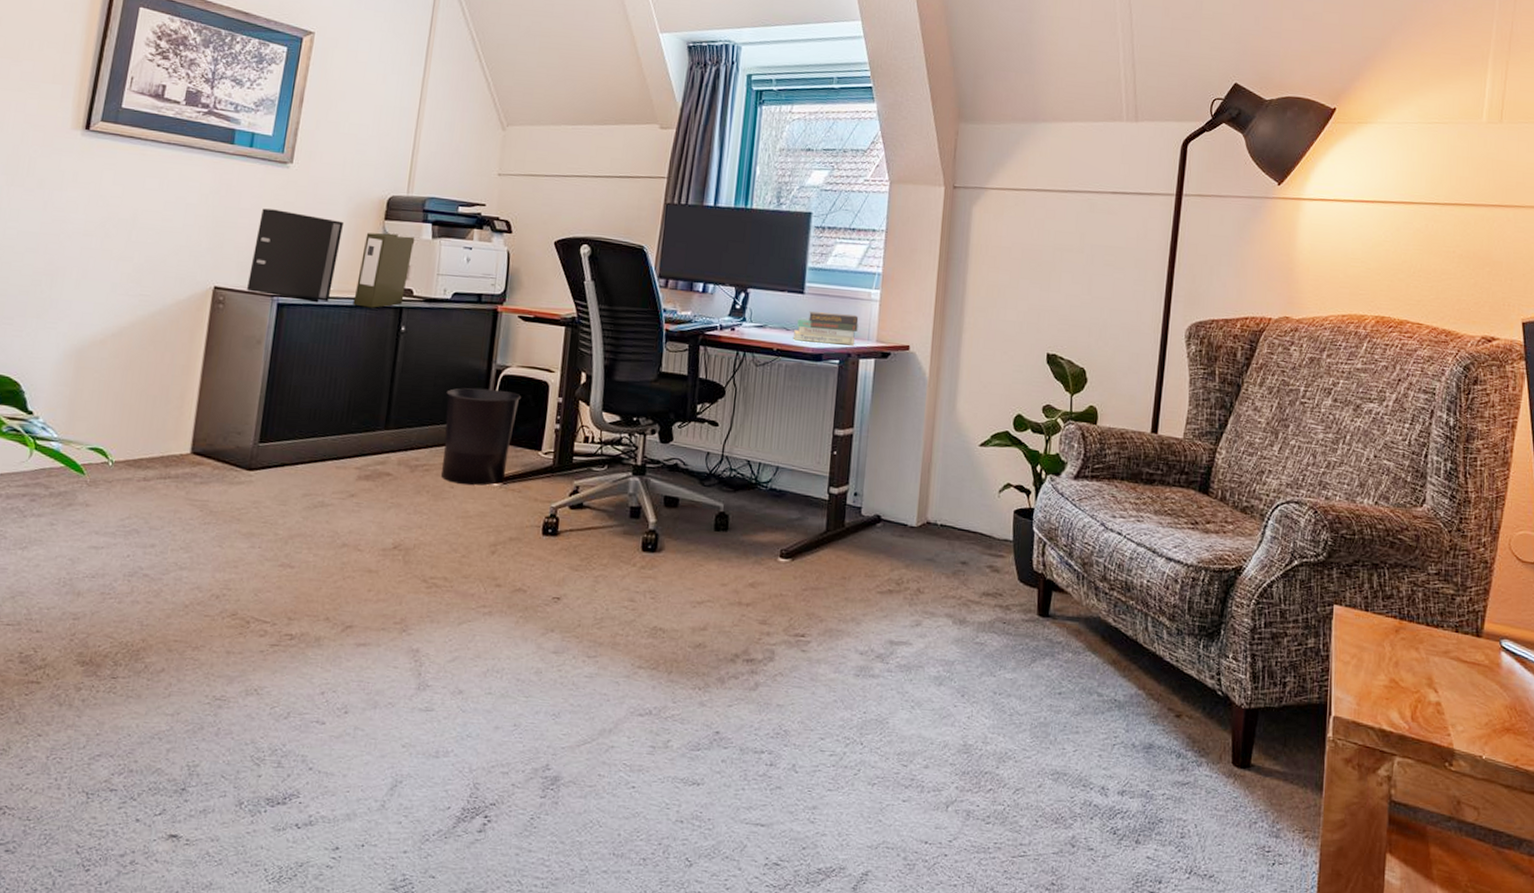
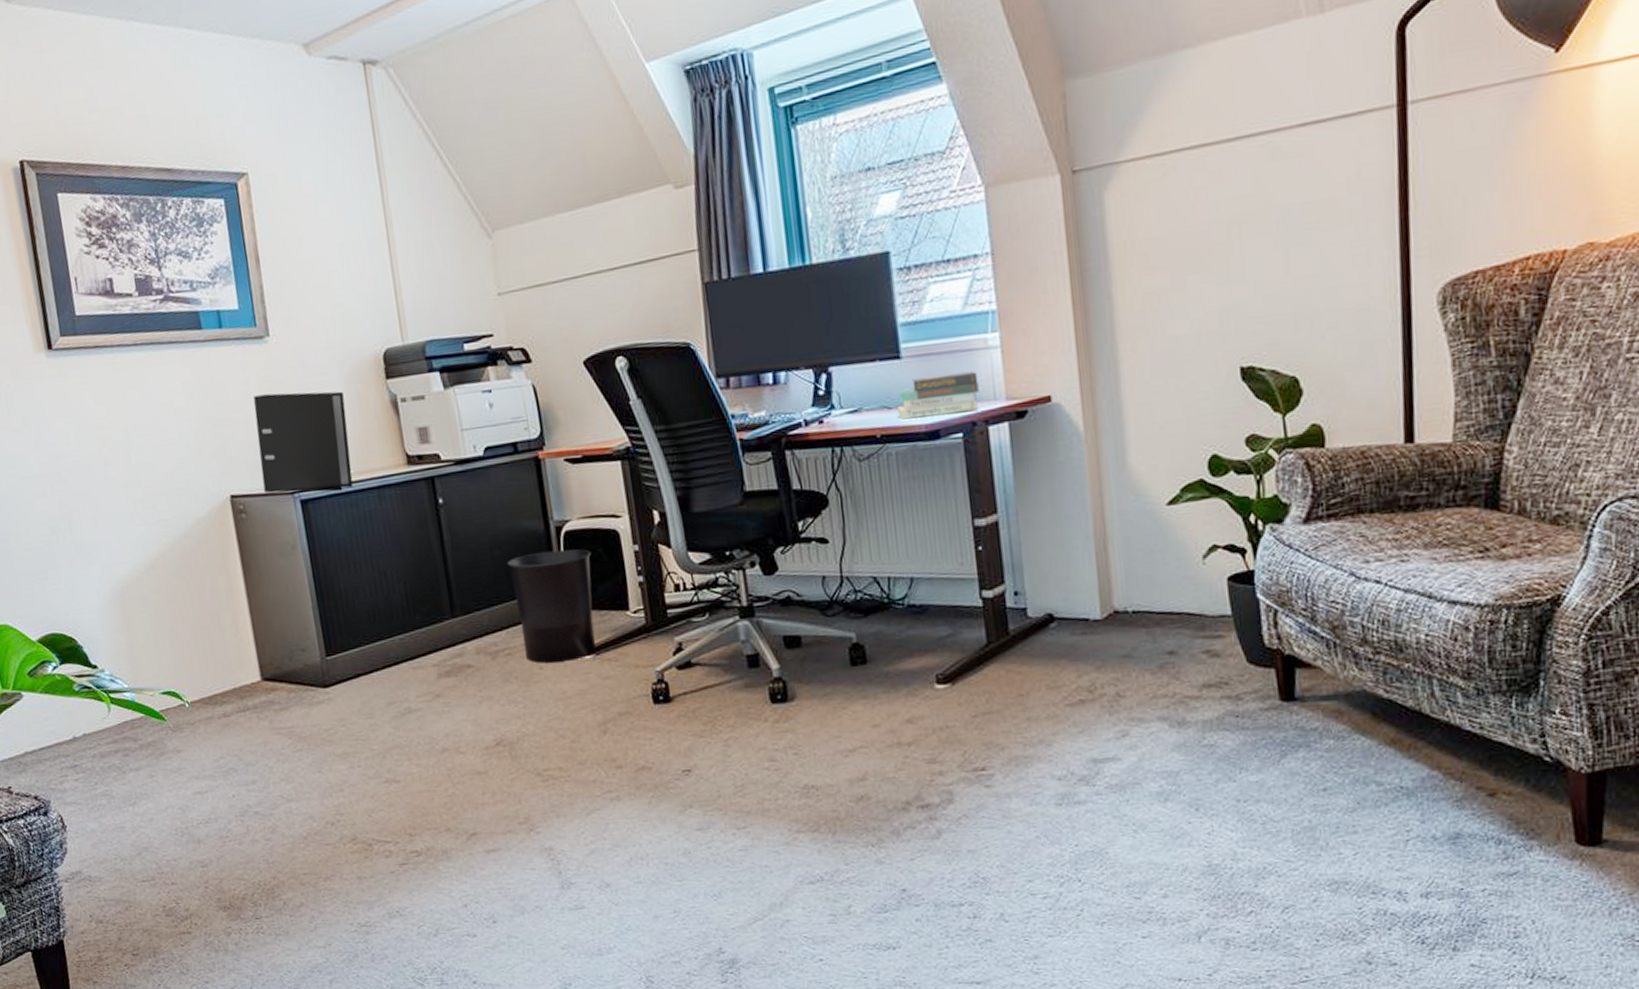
binder: present [353,233,414,308] -> none [371,392,432,486]

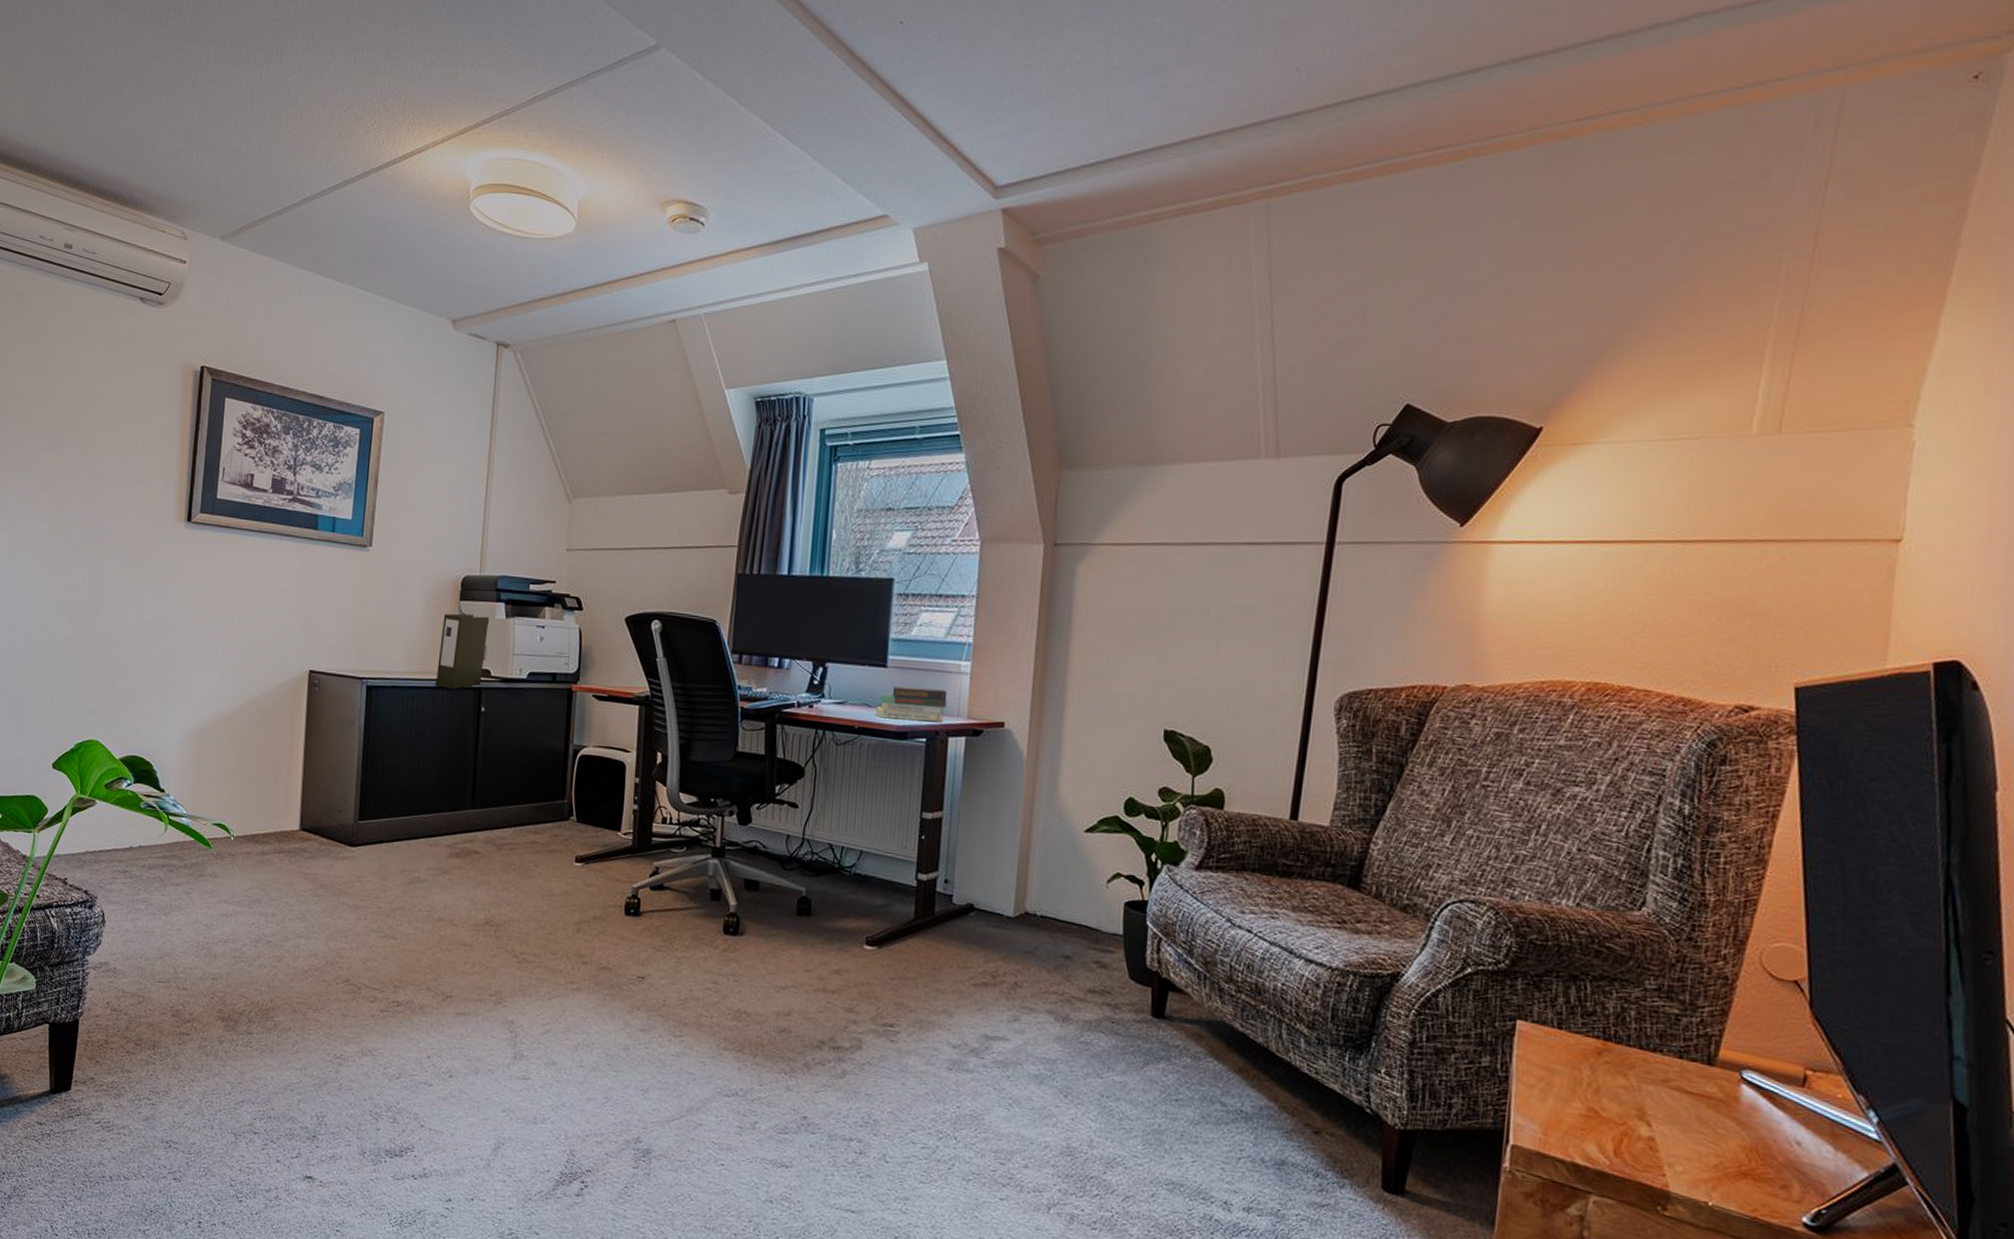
binder: present [253,391,353,493] -> none [339,592,422,685]
binder: none [371,392,432,486] -> present [435,613,489,689]
waste bin: present [507,549,596,663] -> none [526,768,599,865]

